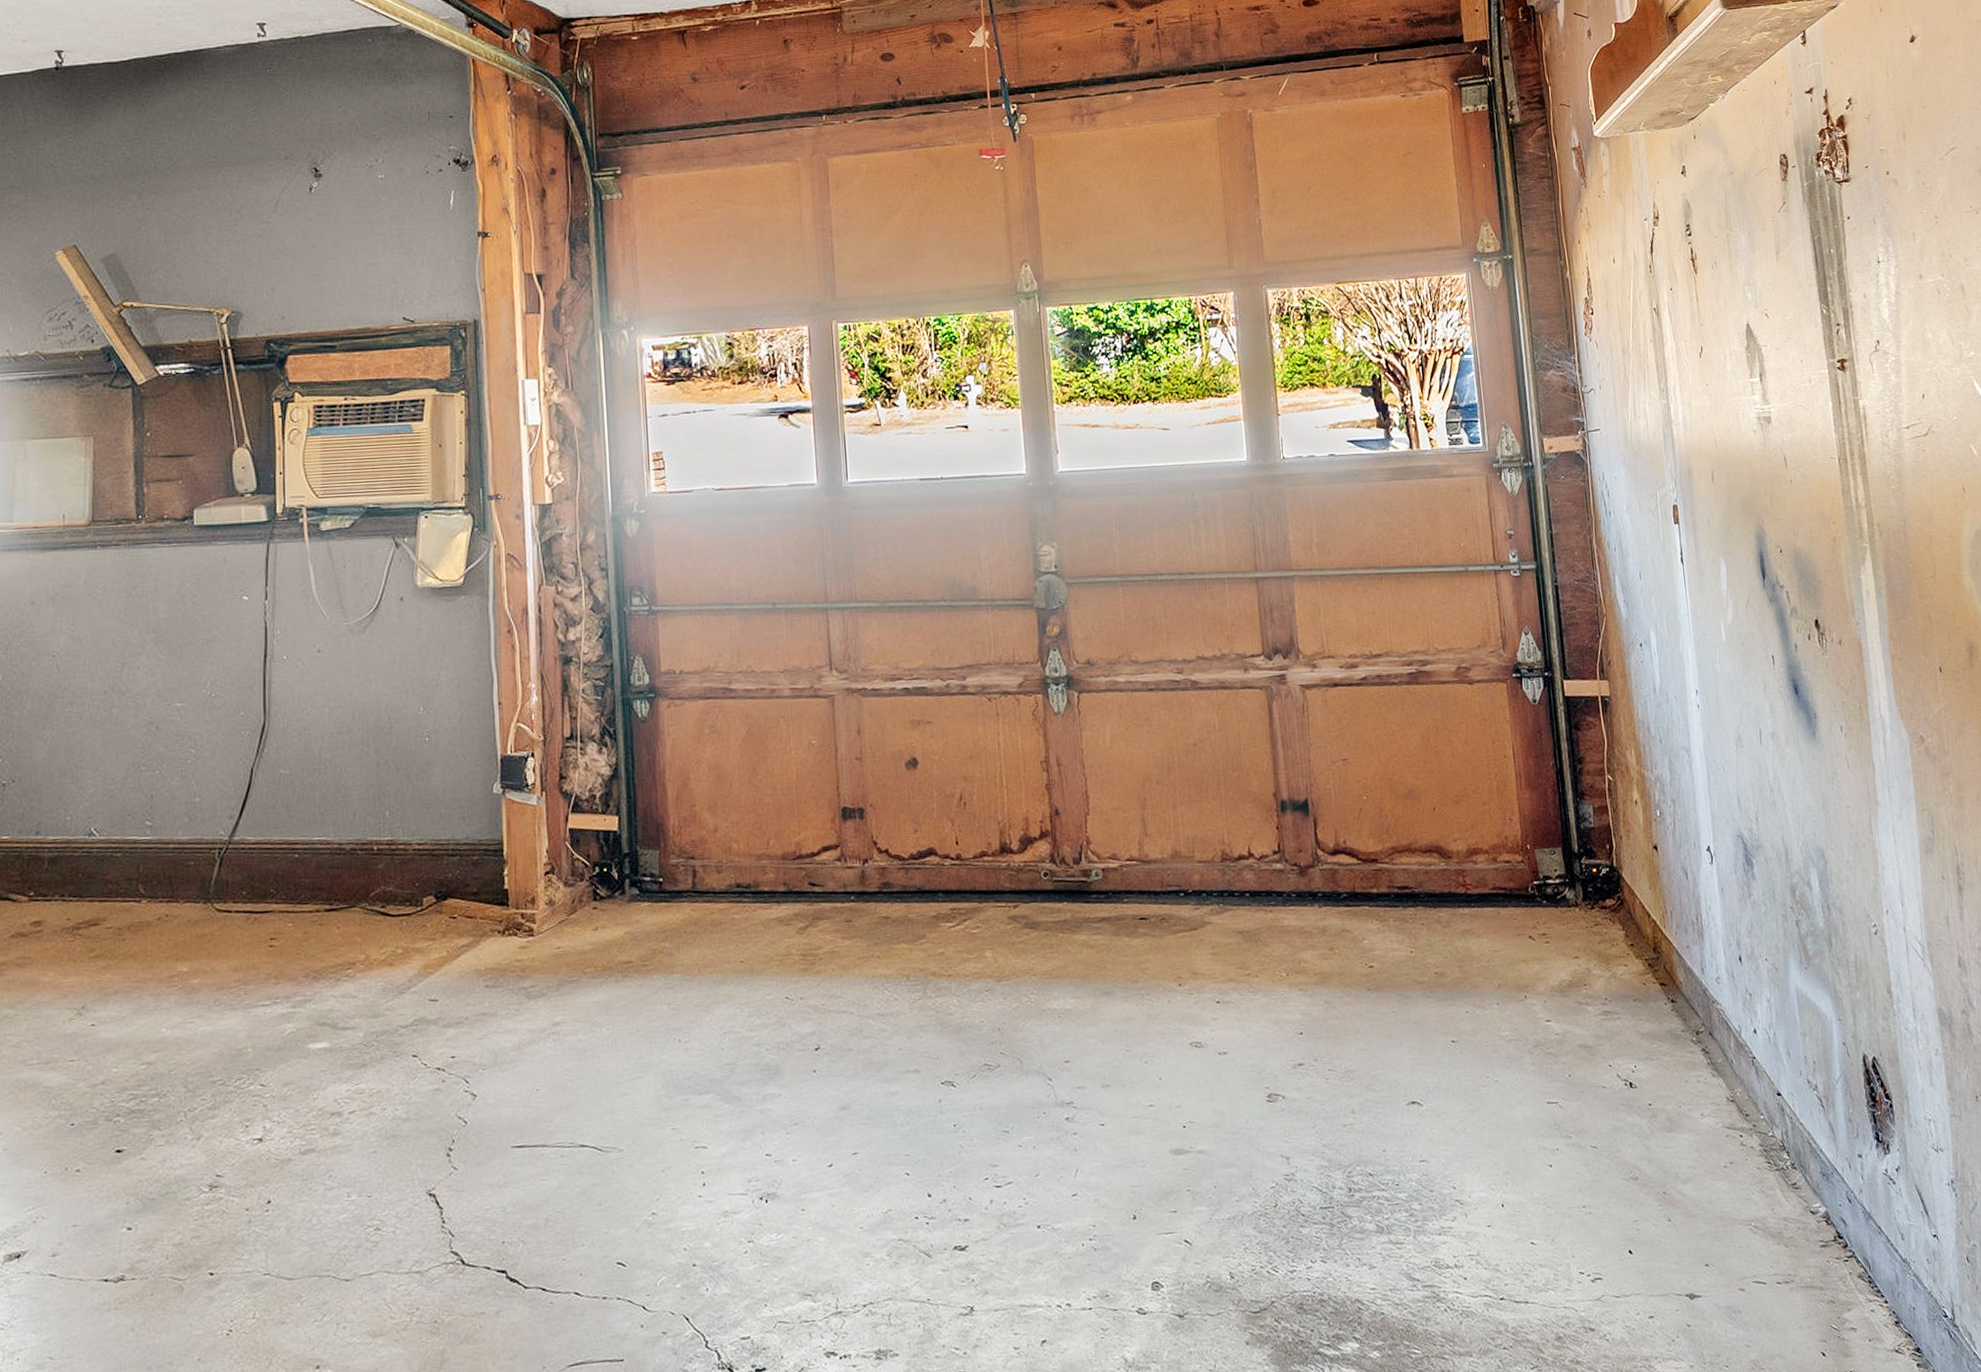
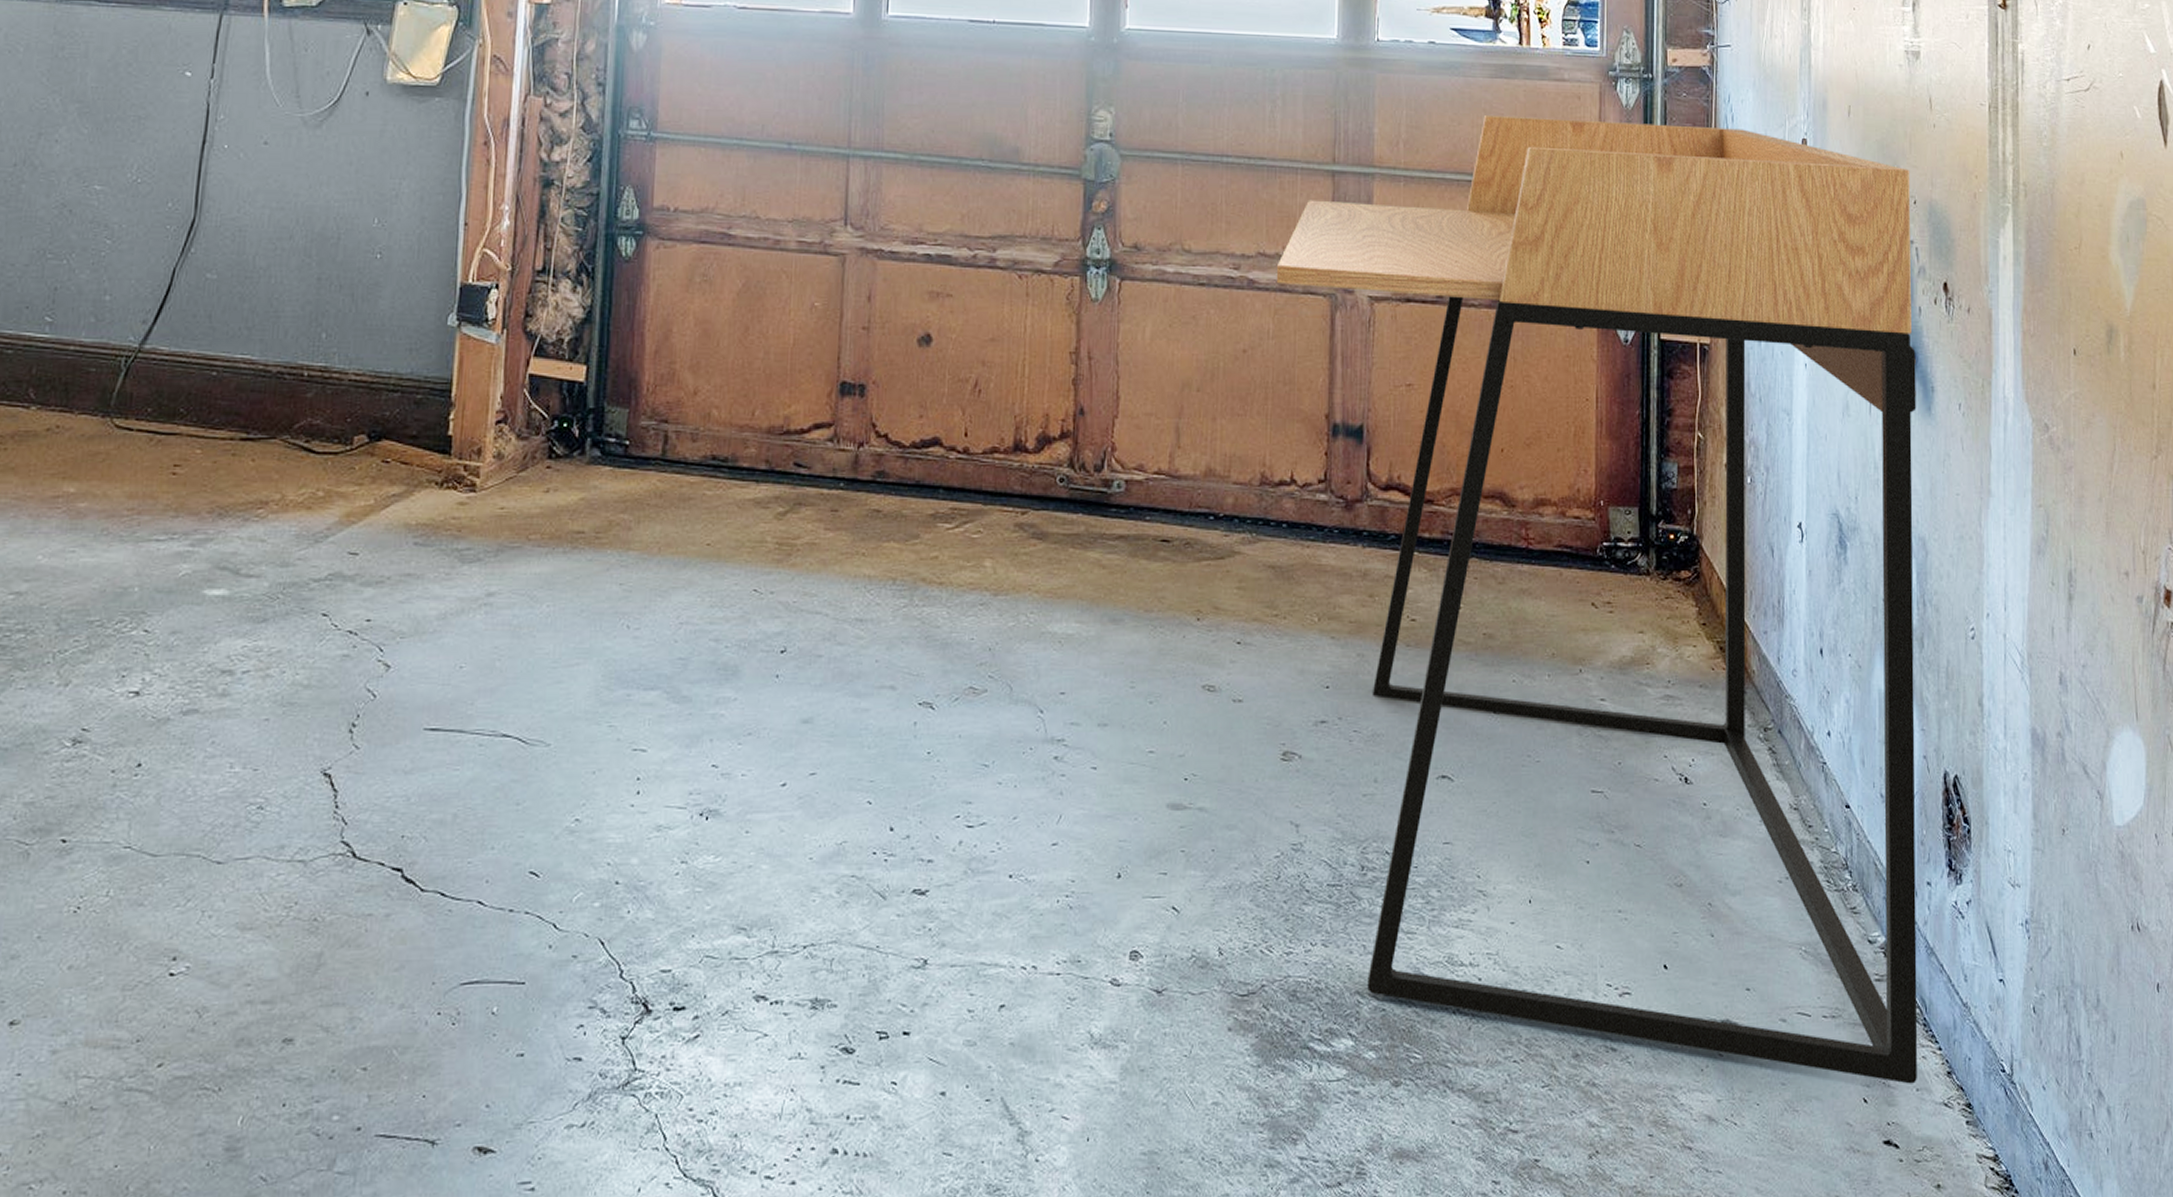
desk: none [1216,502,1869,1336] -> present [1277,116,1918,1084]

